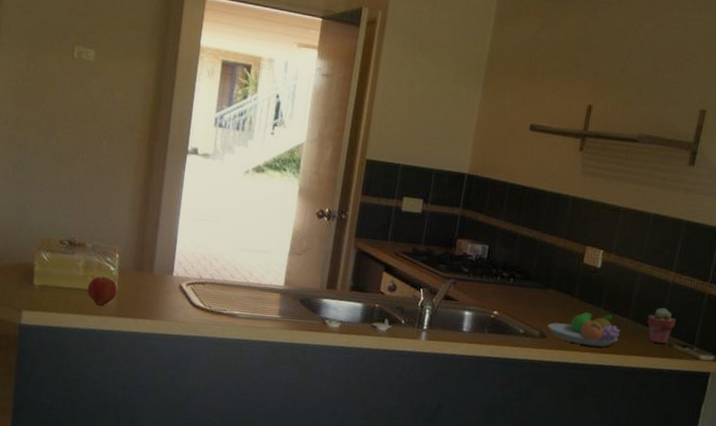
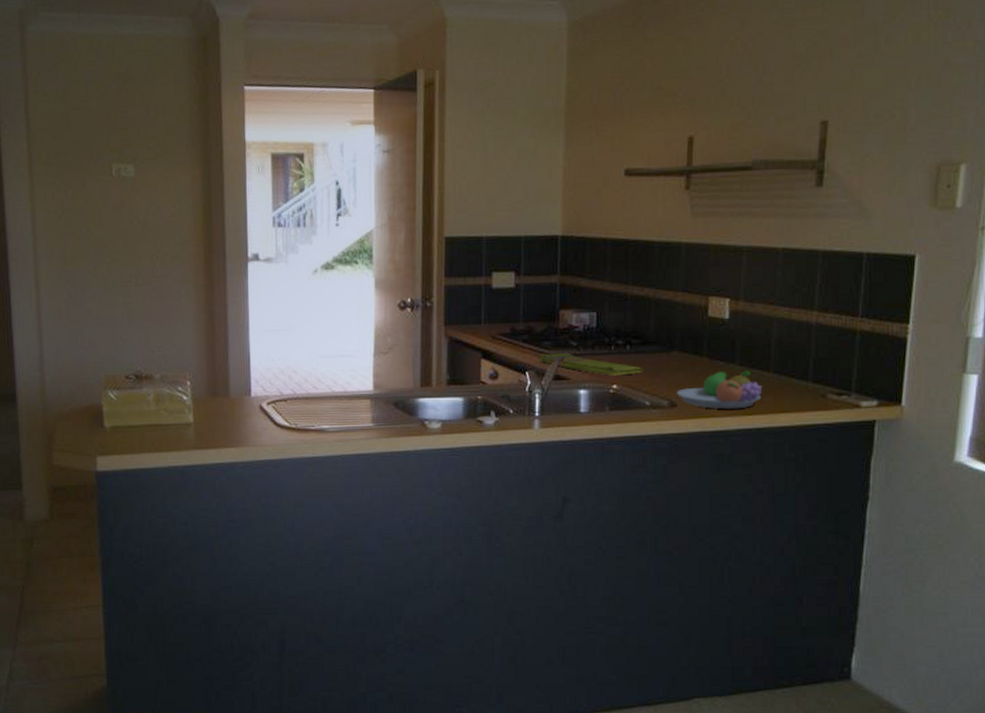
apple: present [87,275,118,305] -> none [161,406,194,439]
dish towel: none [434,275,523,304] -> present [540,353,644,376]
potted succulent: present [646,307,677,344] -> none [791,353,827,395]

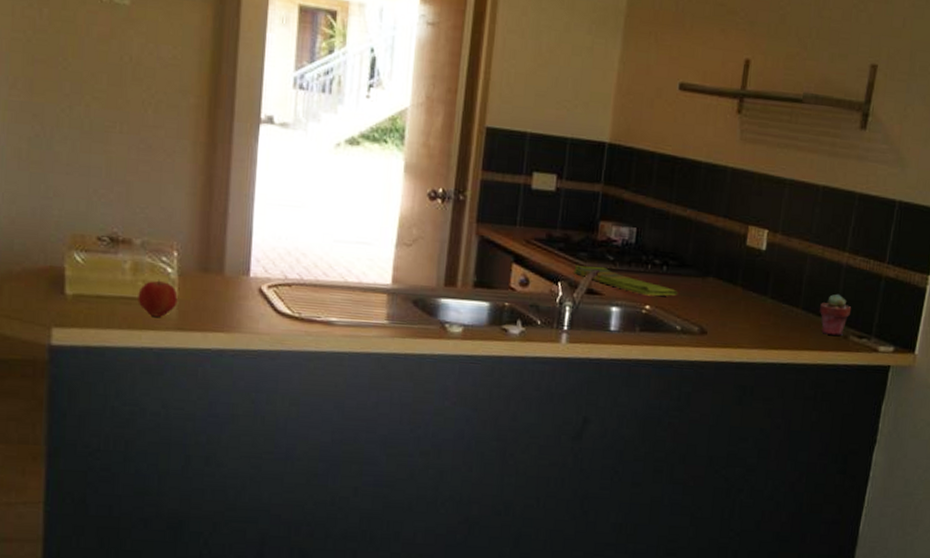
apple: none [161,406,194,439] -> present [138,279,178,317]
fruit bowl: present [676,370,763,409] -> none [707,302,791,343]
potted succulent: none [791,353,827,395] -> present [819,293,852,336]

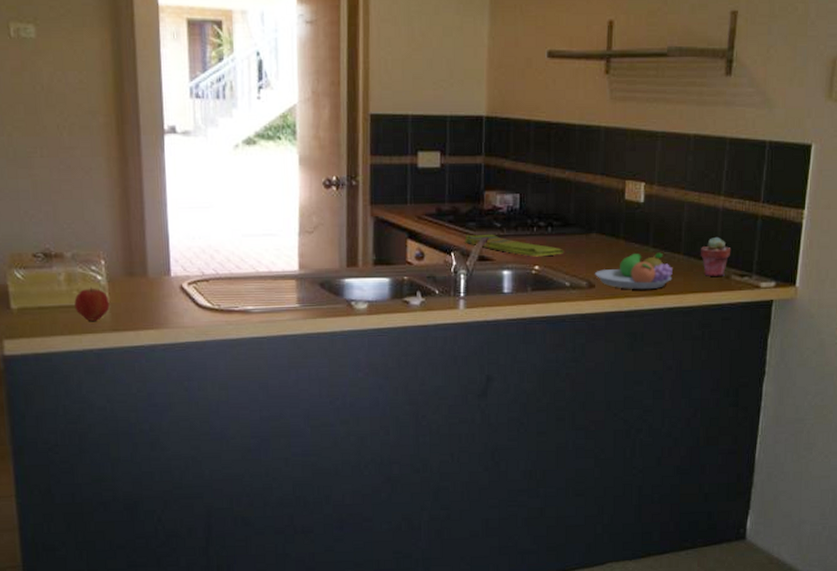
fruit bowl: none [707,302,791,343] -> present [594,252,674,290]

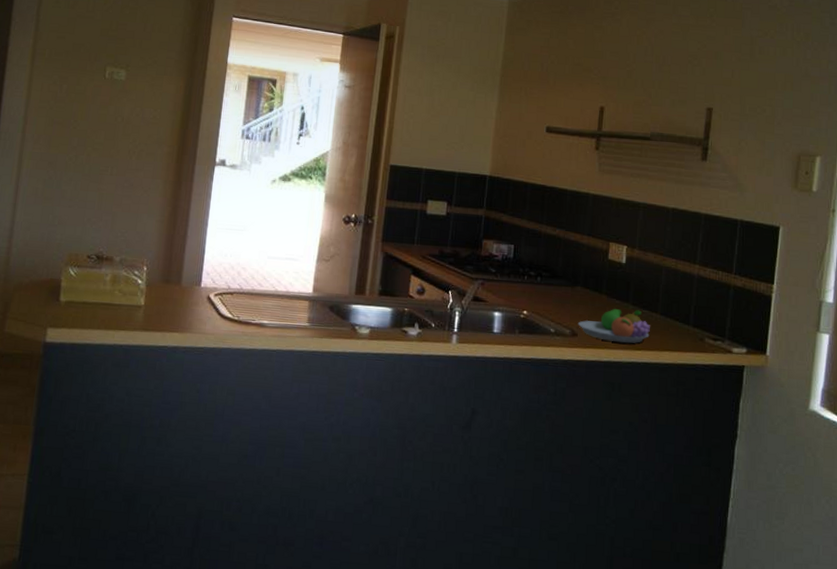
apple: present [74,286,110,321] -> none [114,288,145,320]
dish towel: present [465,234,564,257] -> none [462,277,551,303]
potted succulent: present [700,236,731,276] -> none [676,301,705,338]

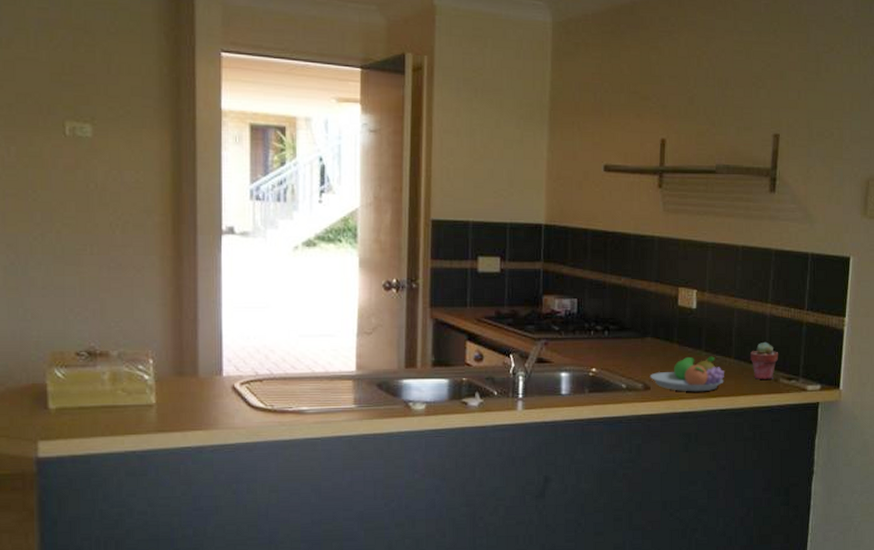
potted succulent: none [676,301,705,338] -> present [749,341,779,379]

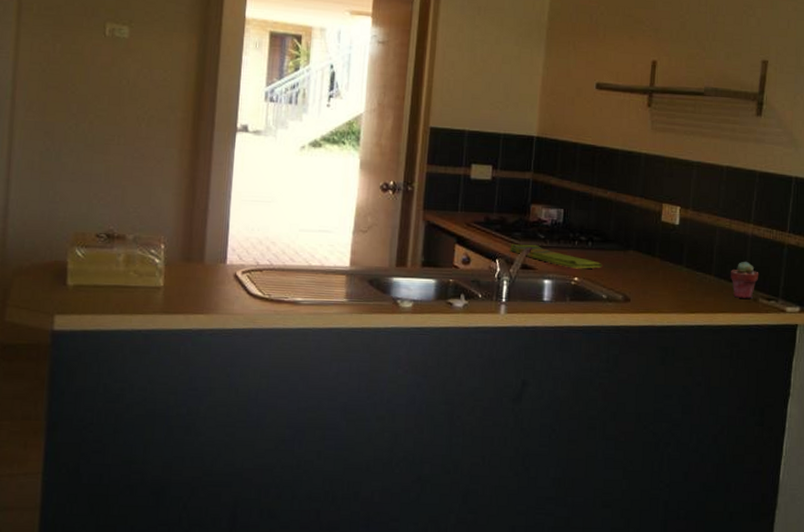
dish towel: none [523,337,621,360] -> present [509,244,603,269]
fruit bowl: present [649,356,725,392] -> none [630,271,705,307]

